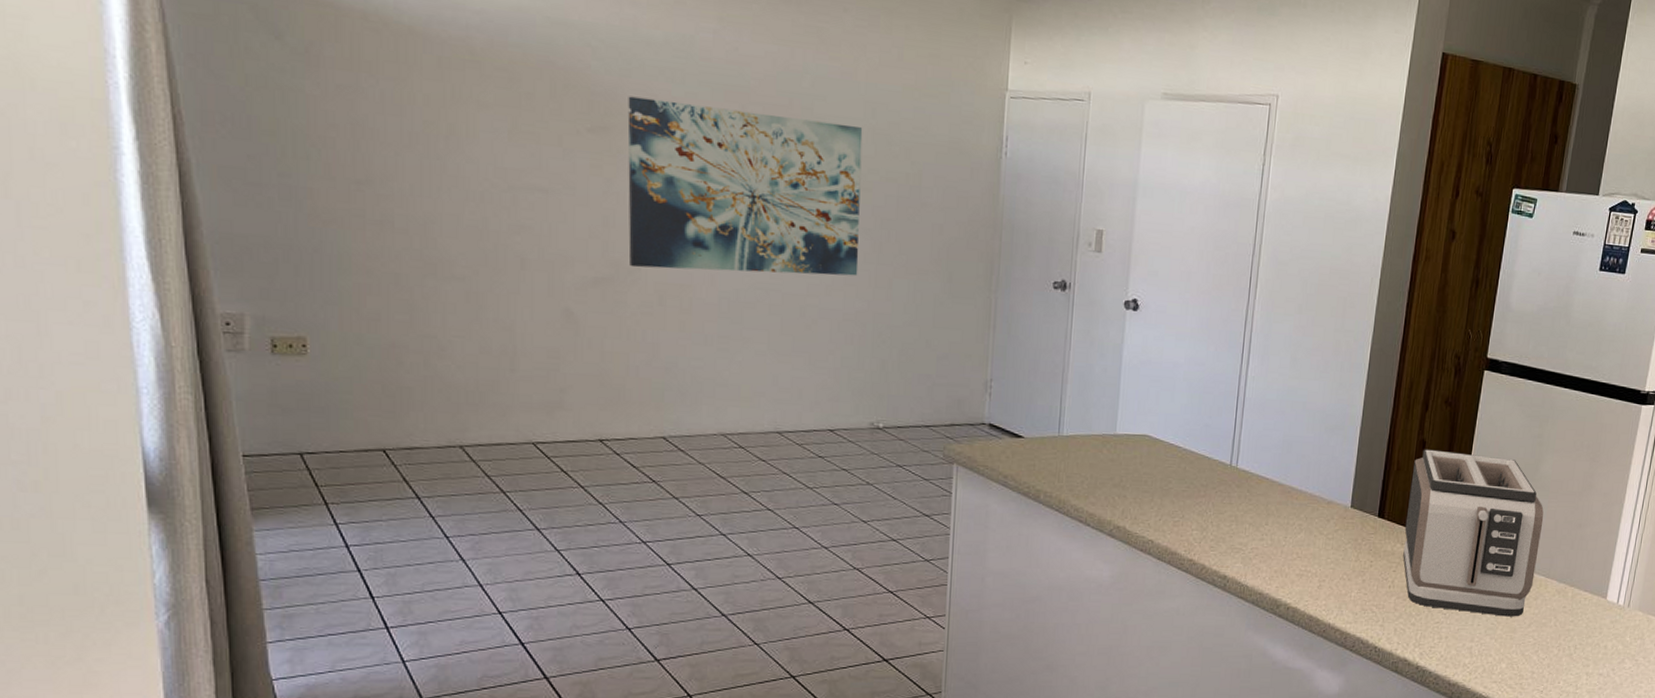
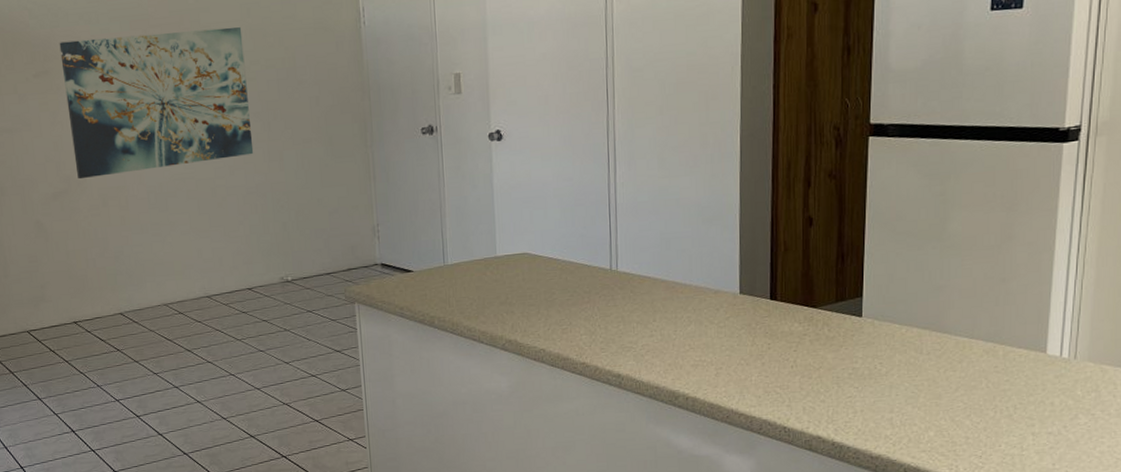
toaster: present [1403,449,1544,617] -> none [801,222,959,384]

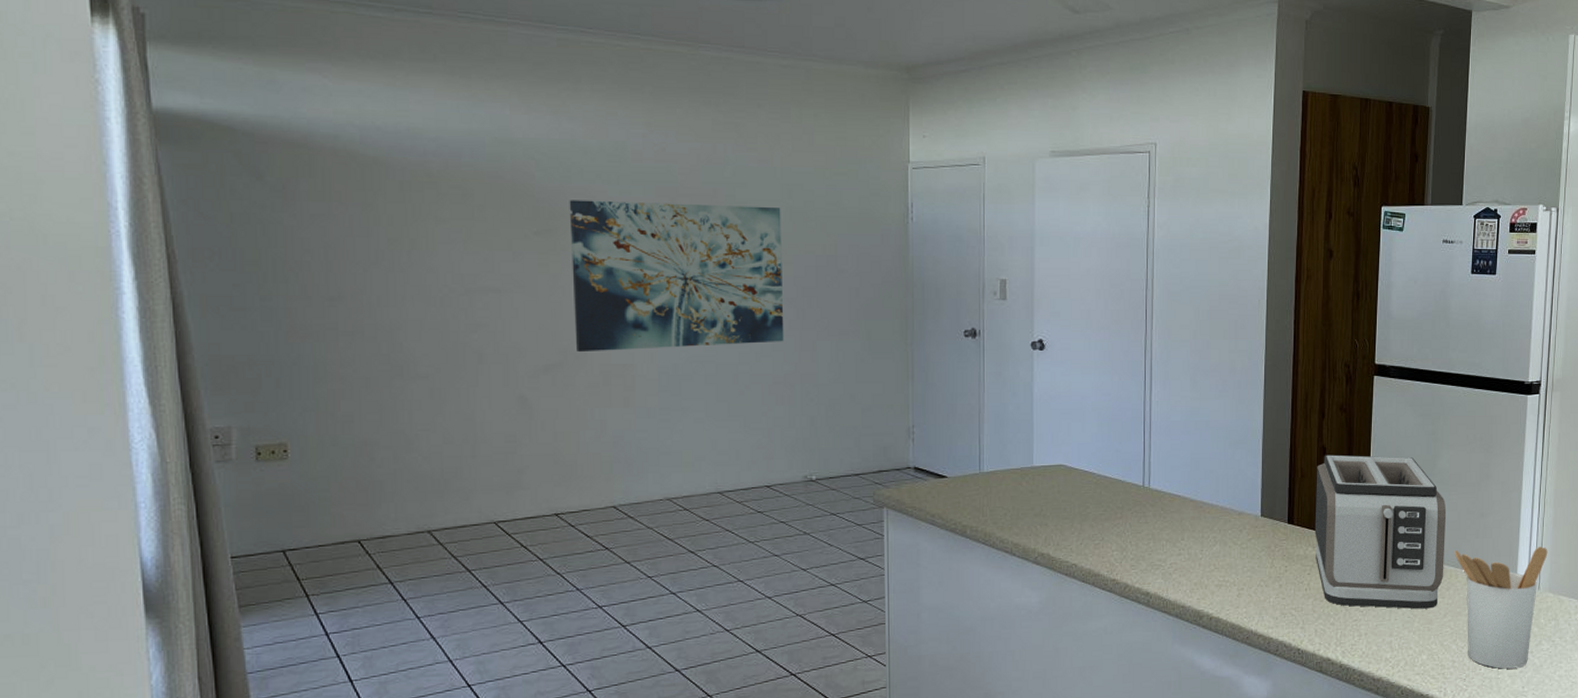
toaster: none [801,222,959,384] -> present [1314,454,1447,609]
utensil holder: none [968,312,1088,445] -> present [1454,547,1548,669]

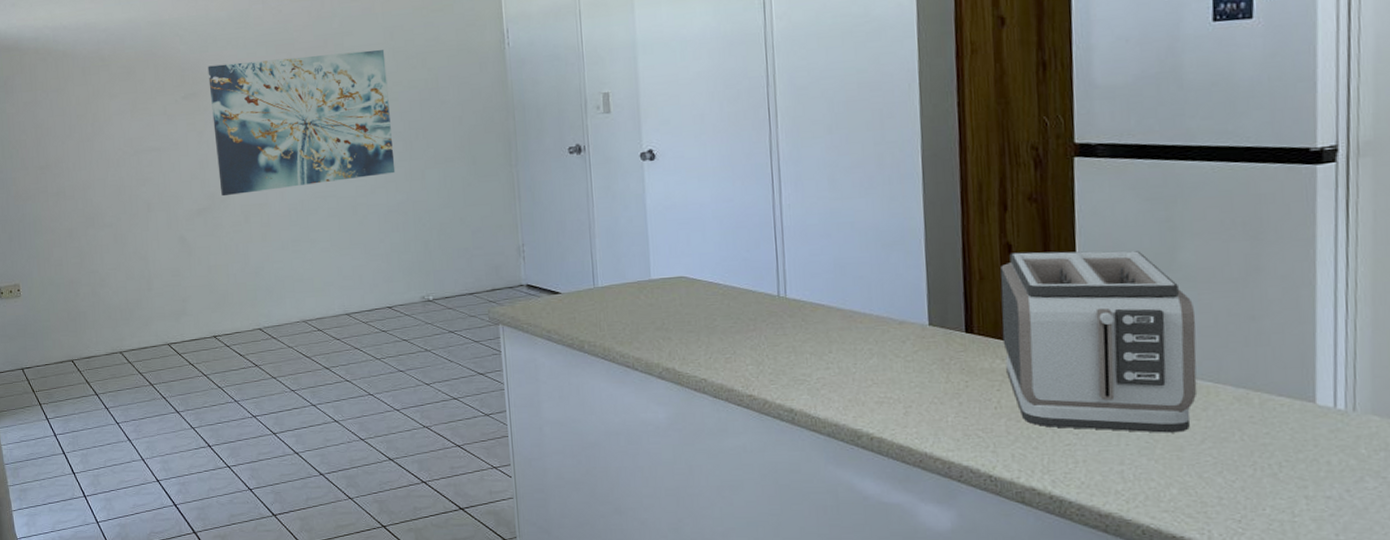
utensil holder: present [1454,547,1548,669] -> none [1211,356,1366,510]

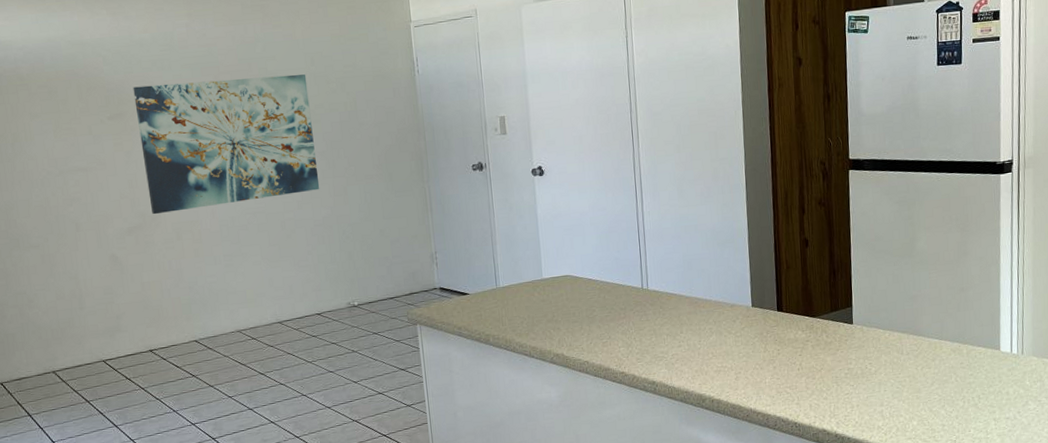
toaster: present [1000,250,1197,433] -> none [801,242,929,382]

